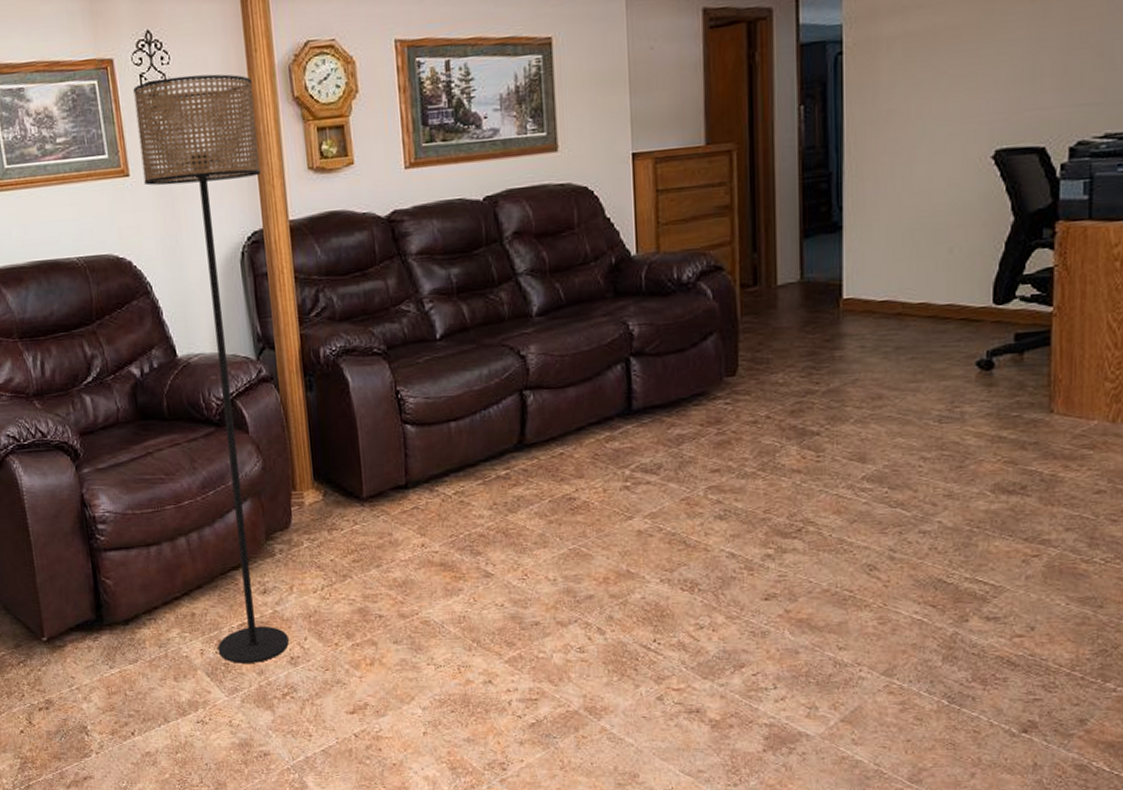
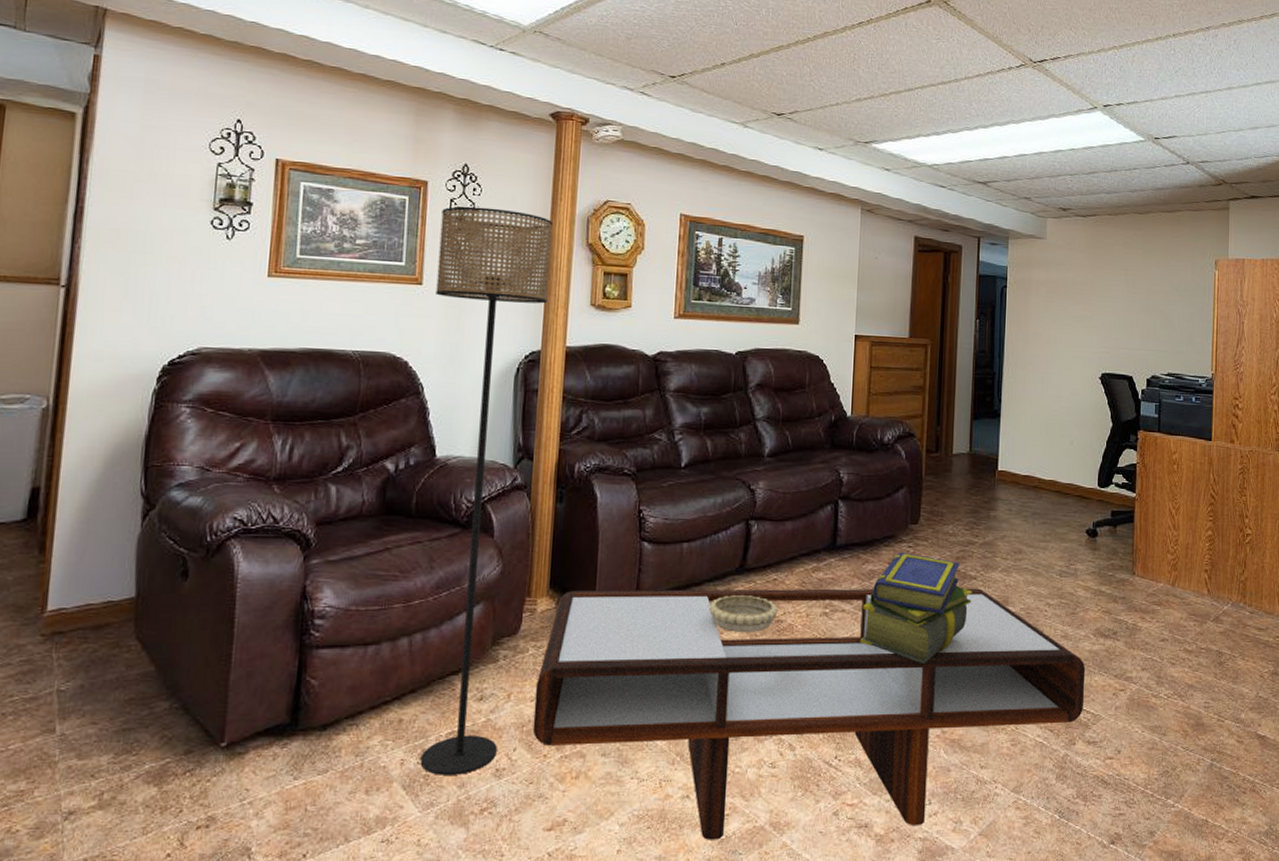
coffee table: none [316,445,981,724] -> present [532,588,1086,840]
decorative bowl: none [487,472,569,515] -> present [708,594,778,633]
stack of books: none [672,410,815,536] -> present [860,551,972,663]

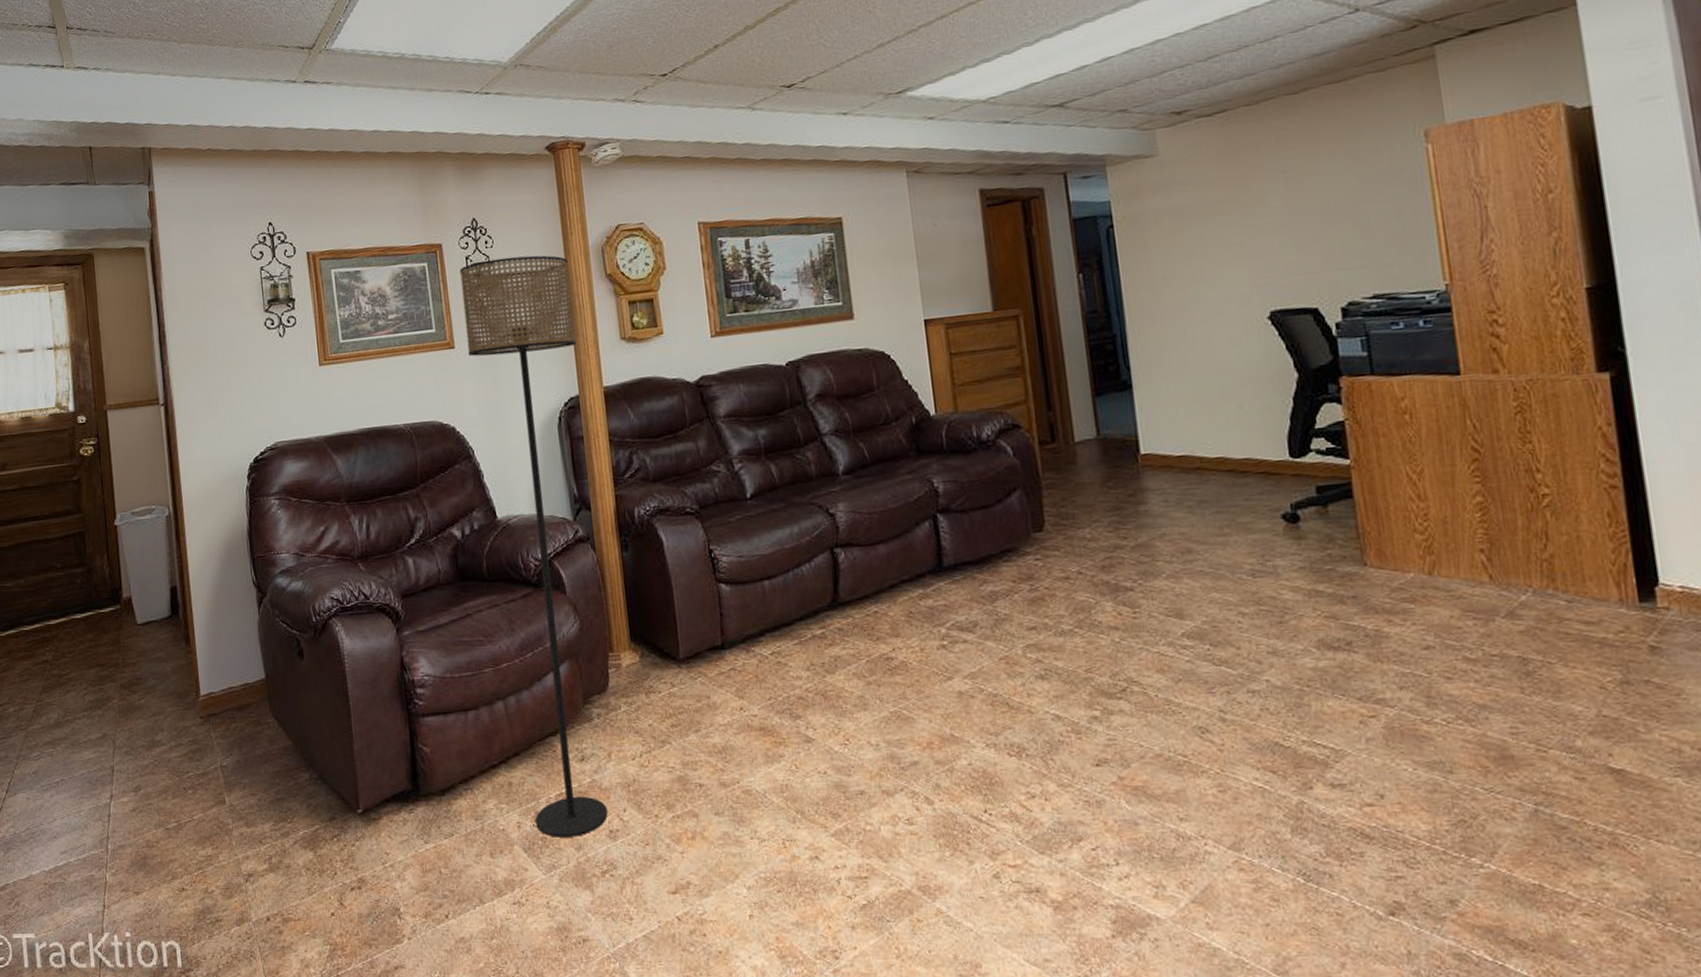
coffee table: present [532,588,1086,840] -> none [634,601,1318,905]
decorative bowl: present [708,594,778,633] -> none [804,631,886,675]
stack of books: present [860,551,972,663] -> none [989,566,1132,697]

